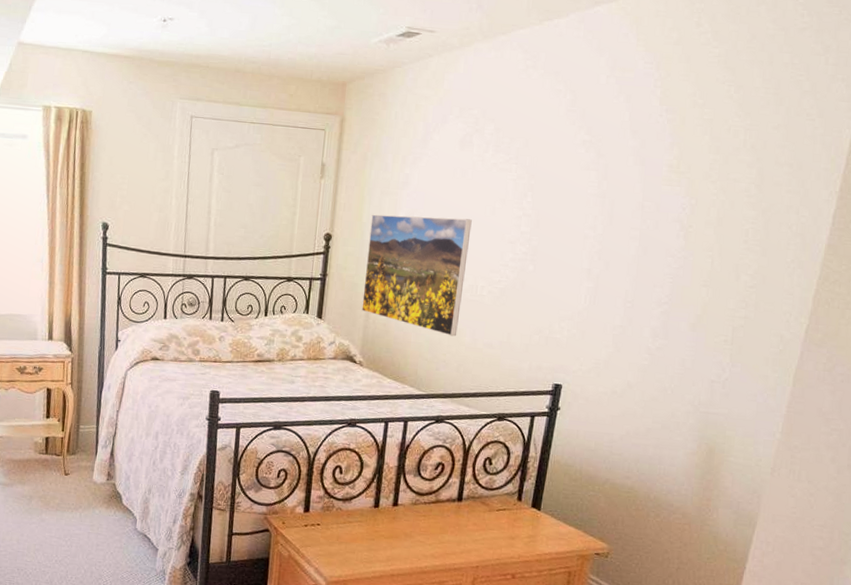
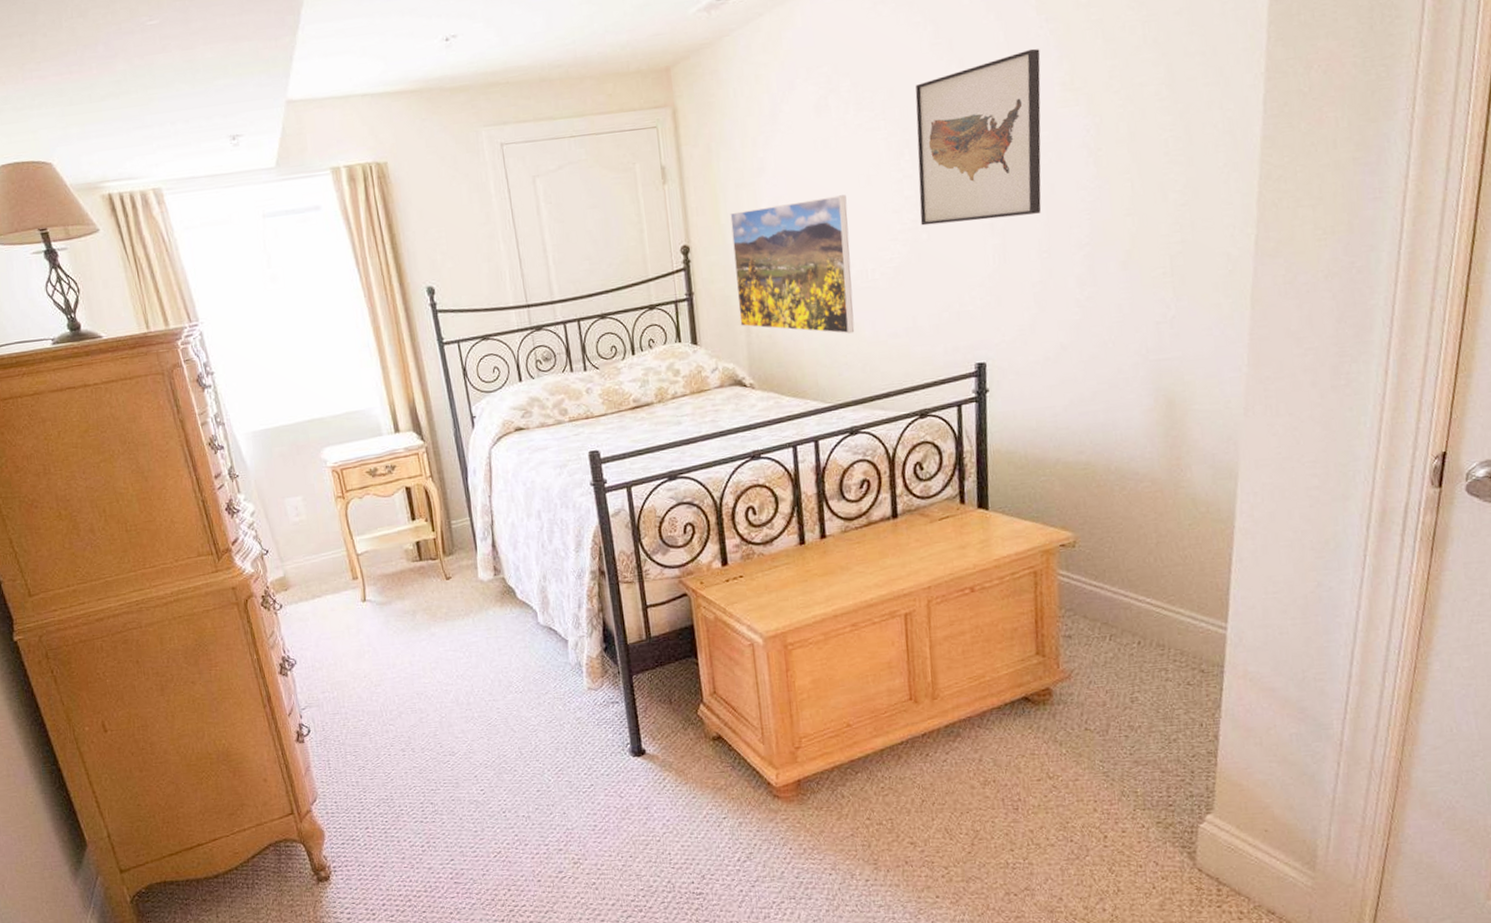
wall art: none [530,131,657,269] -> present [915,48,1042,226]

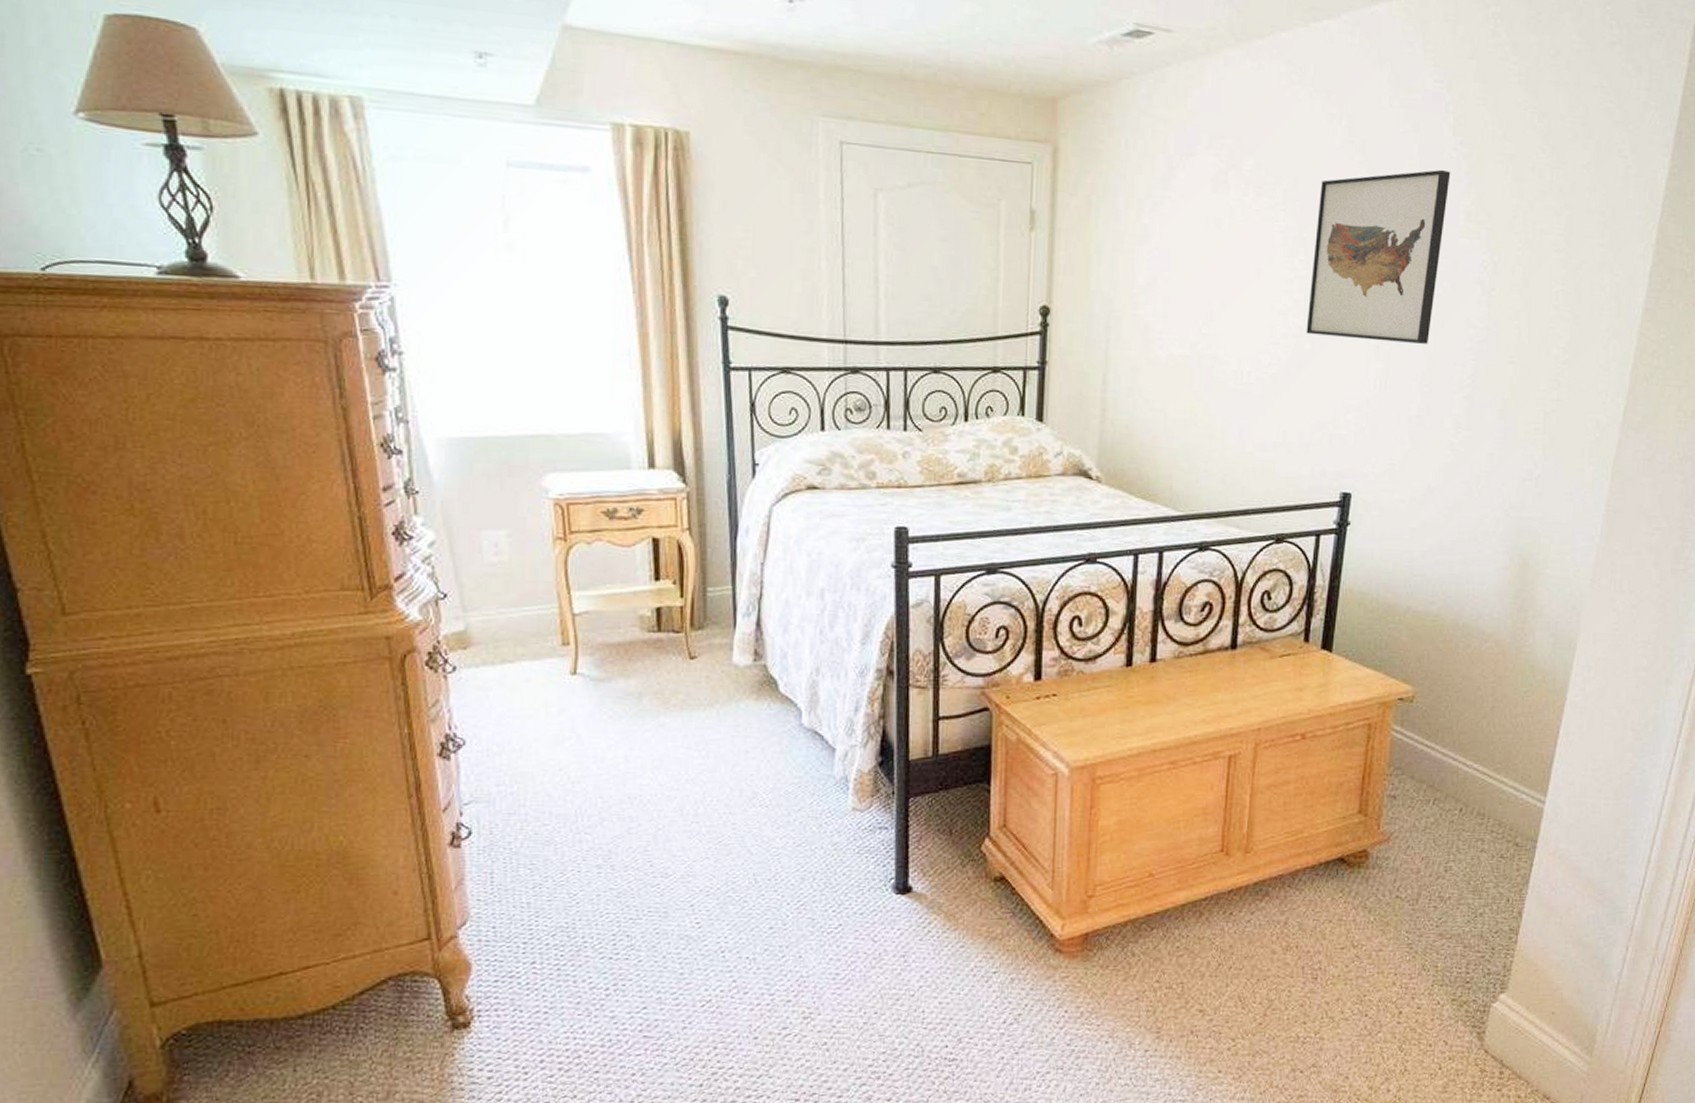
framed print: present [730,195,855,334] -> none [1095,279,1232,438]

